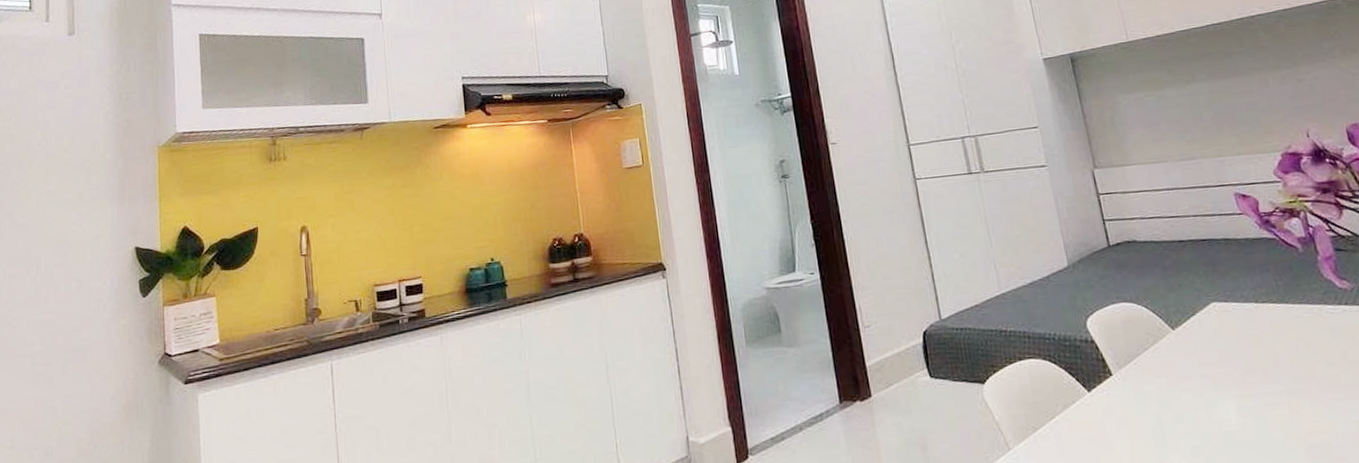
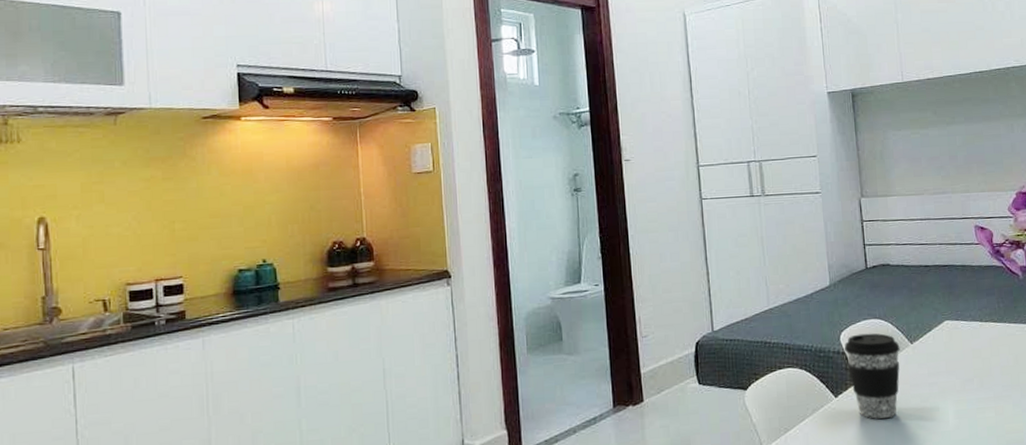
coffee cup: none [1092,318,1165,417] -> present [844,333,900,419]

